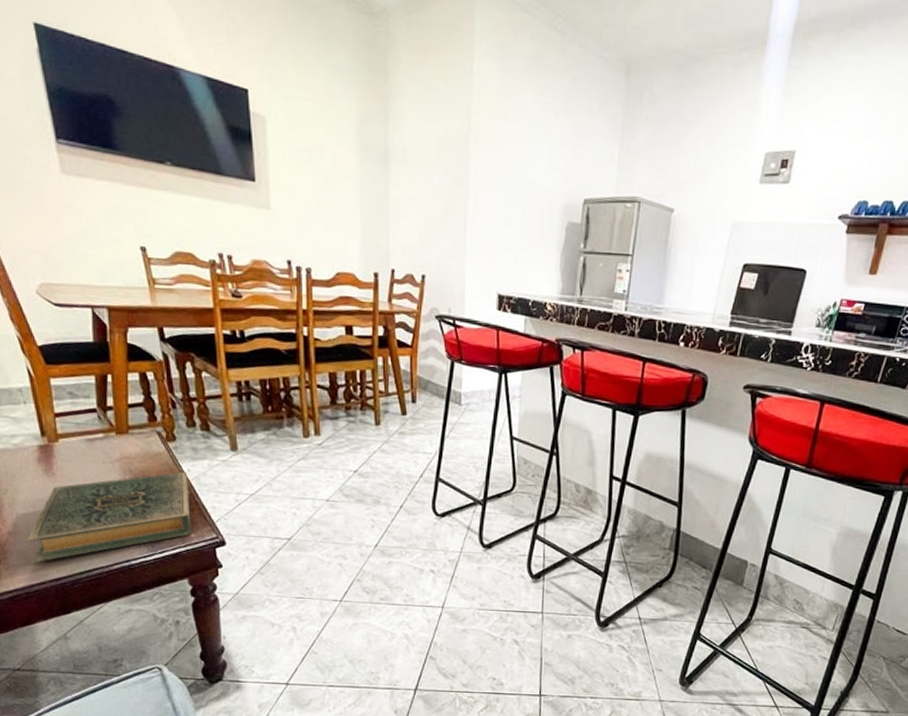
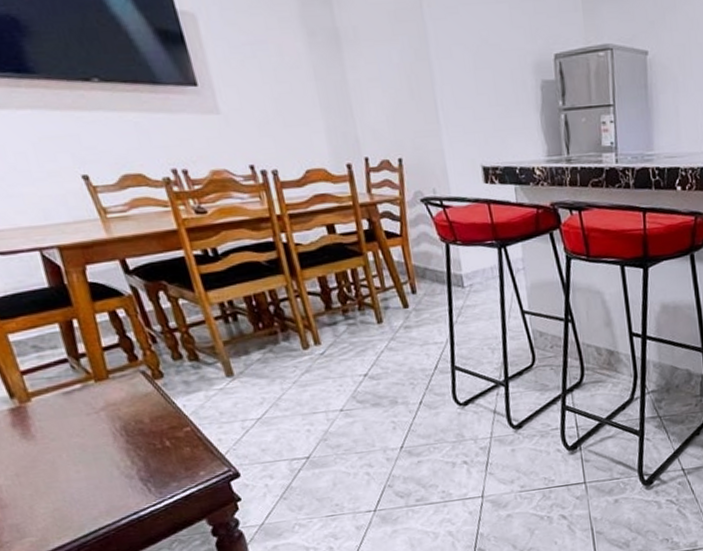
hardback book: present [27,471,191,563] -> none [17,407,200,535]

